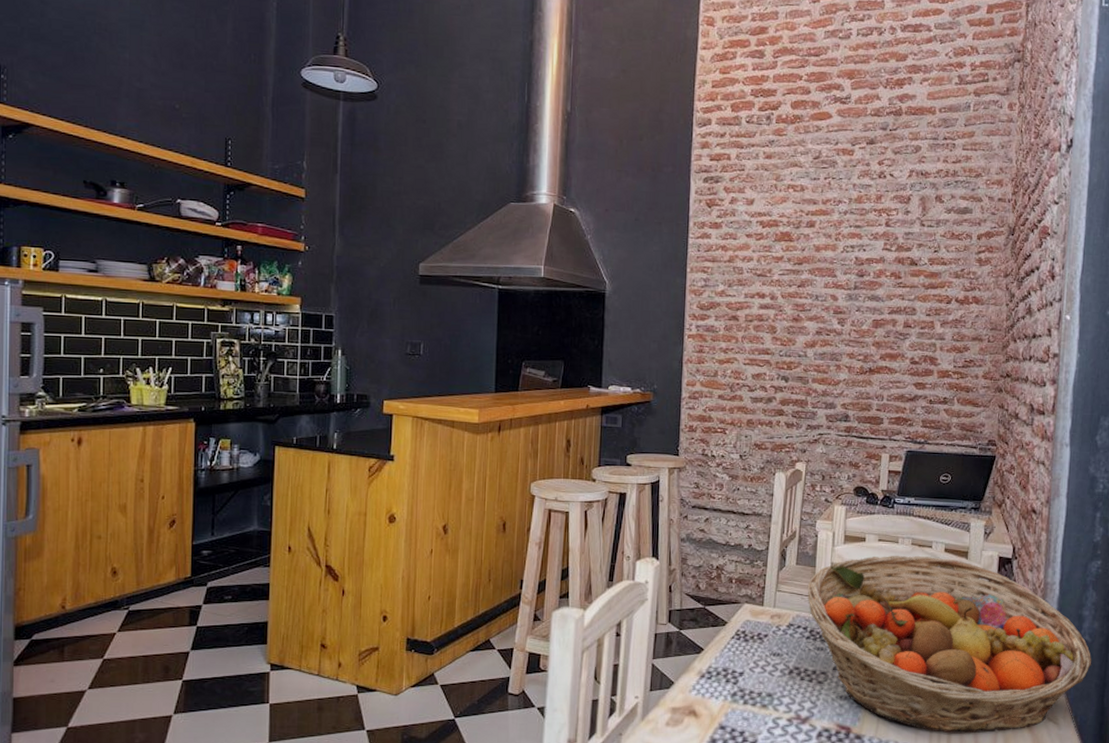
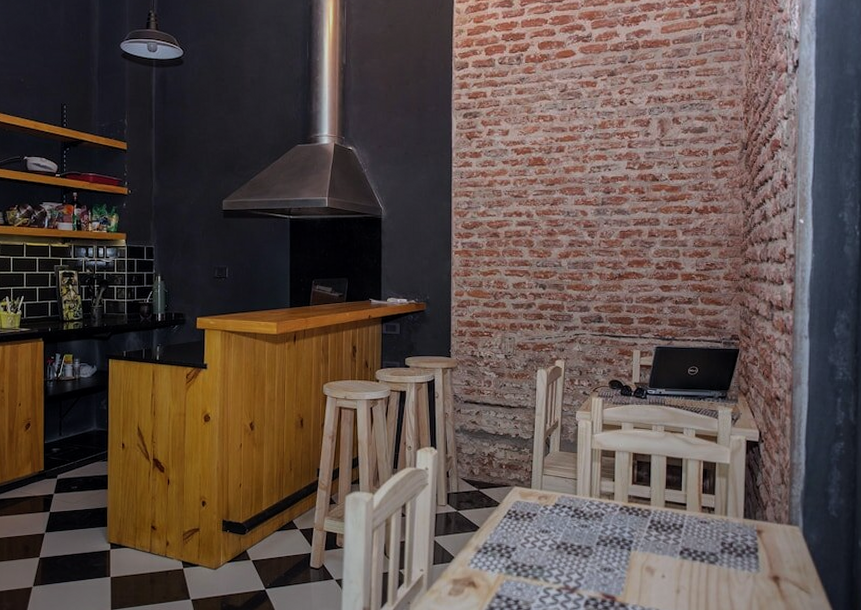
fruit basket: present [807,555,1092,734] -> none [570,441,840,602]

